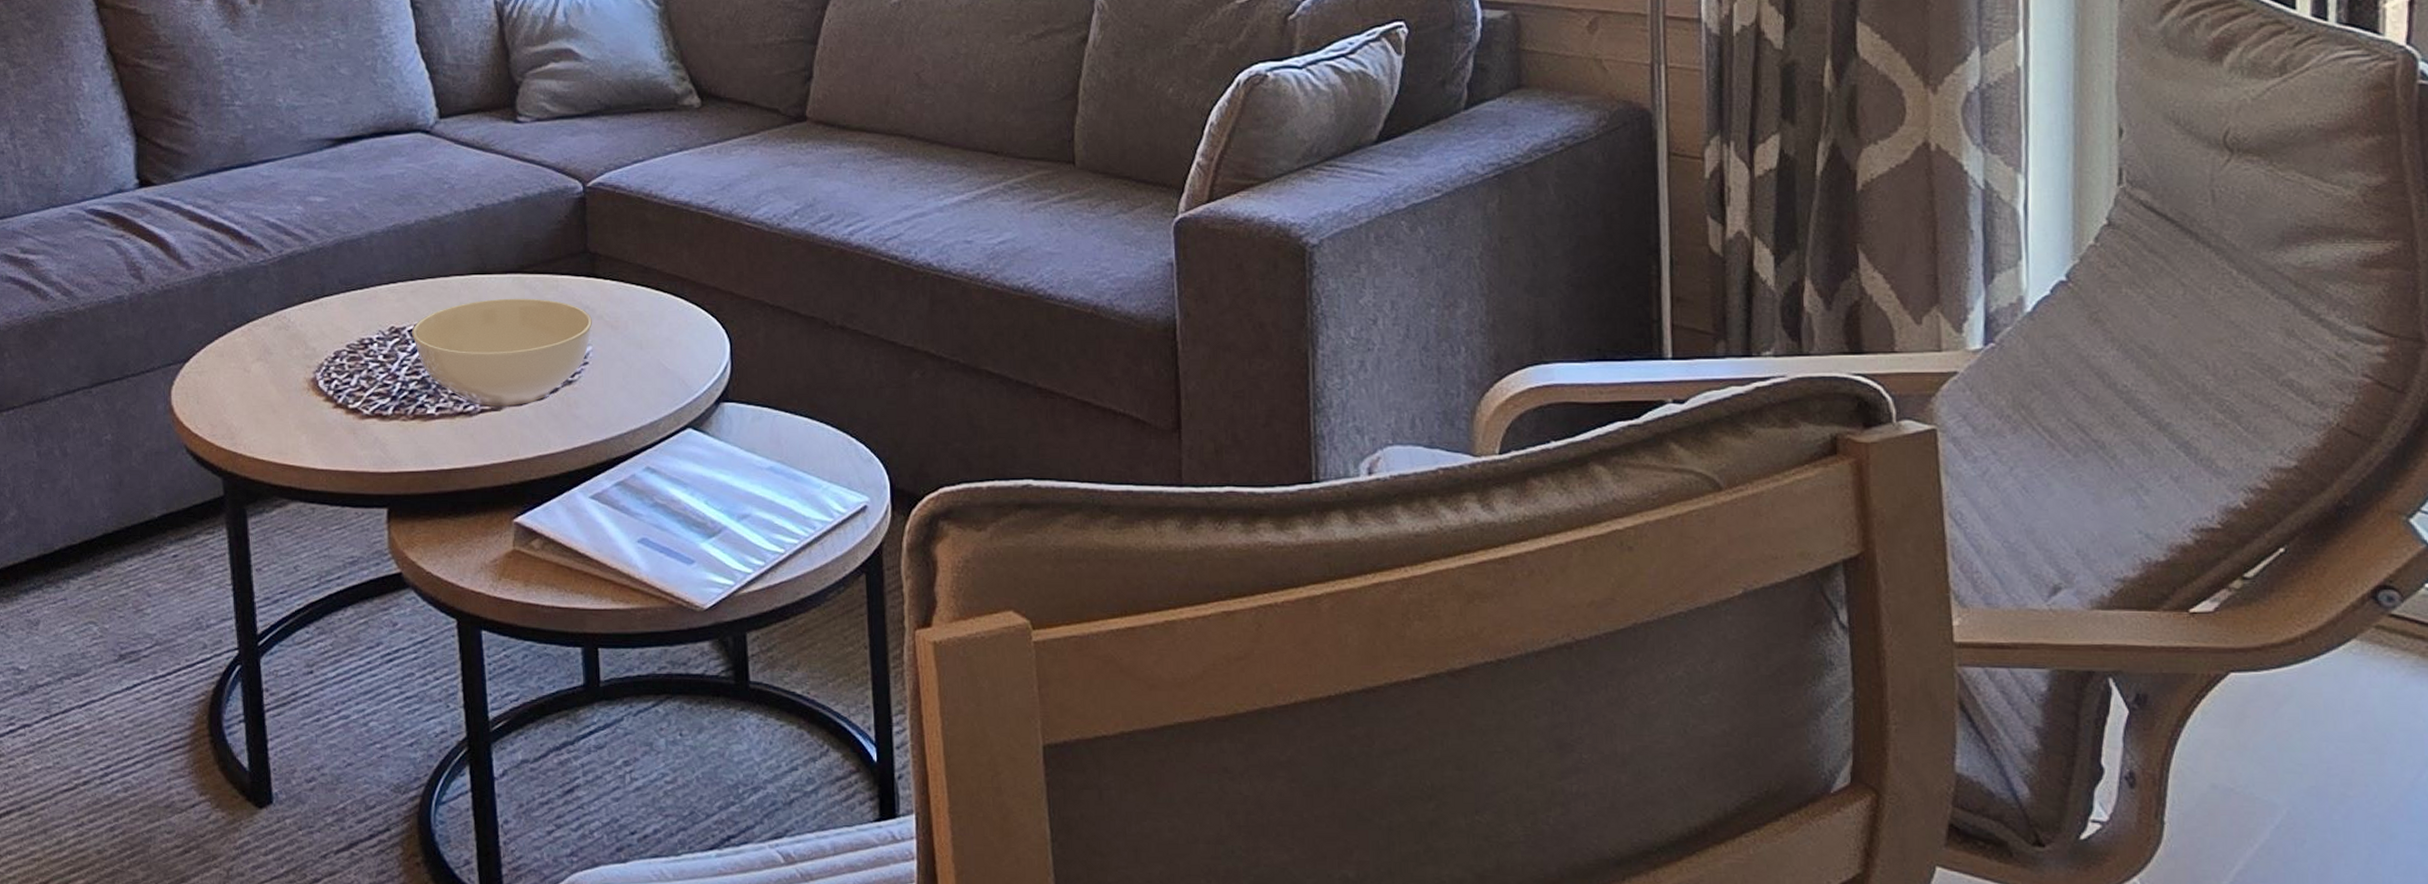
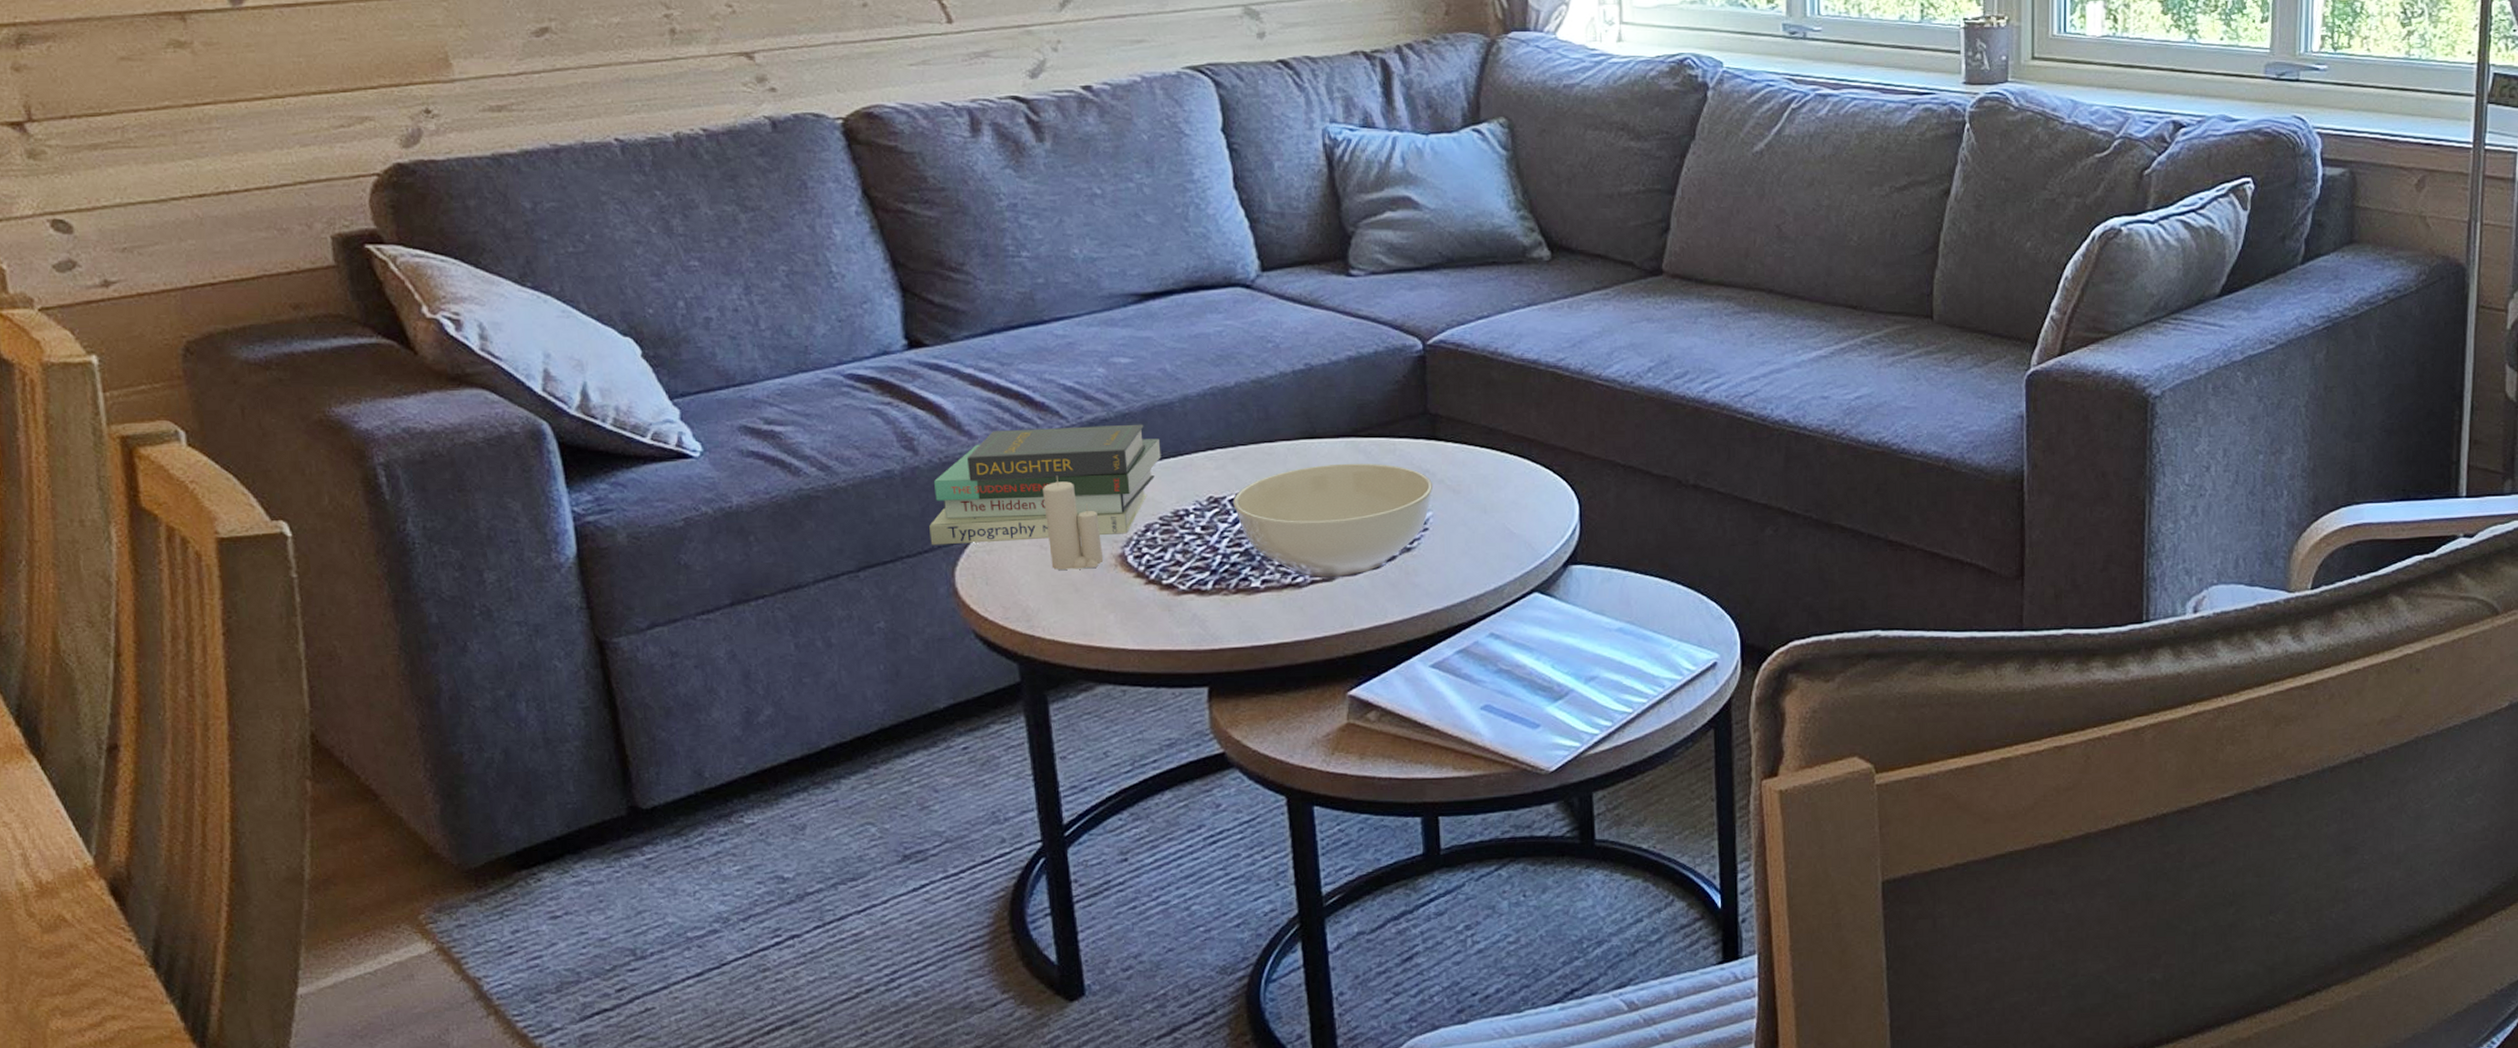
books: none [151,258,350,366] -> present [929,424,1161,545]
candle: none [247,304,298,392] -> present [1043,475,1104,570]

